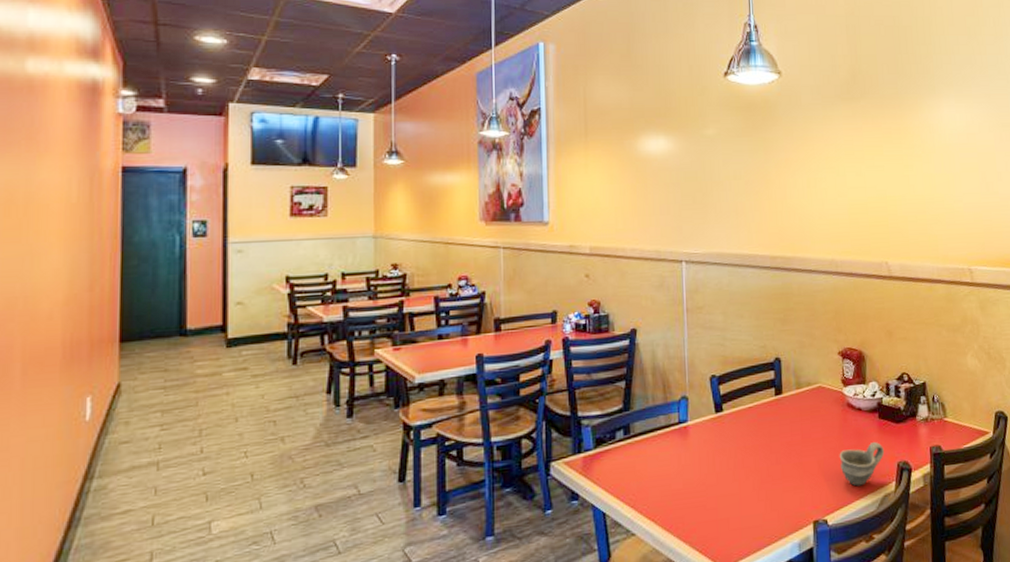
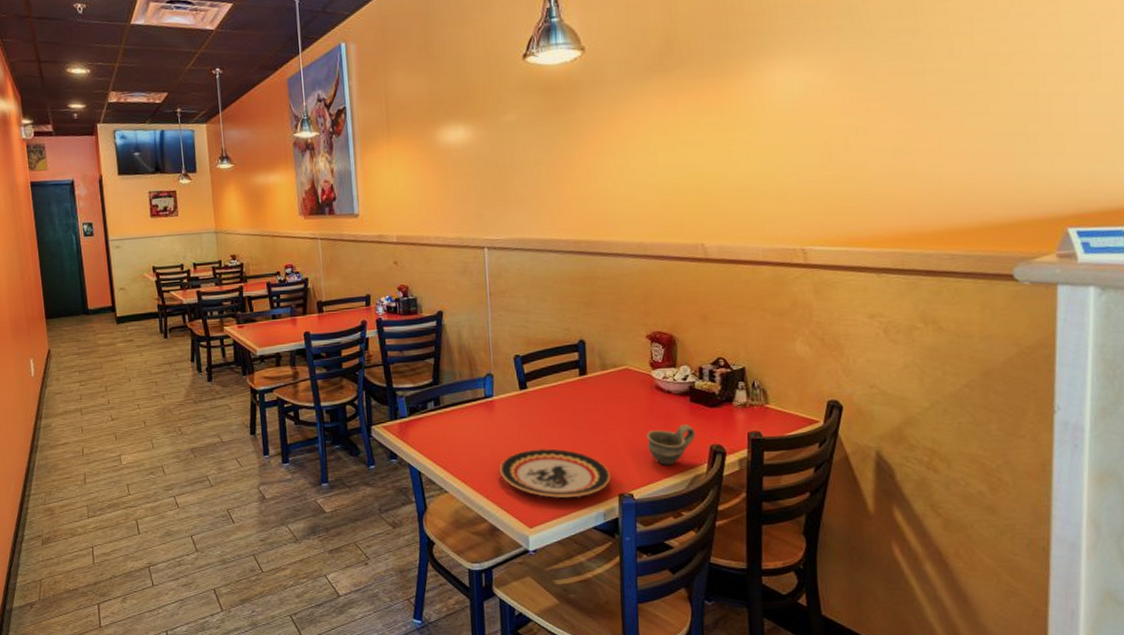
plate: none [692,476,805,531] -> present [499,448,610,499]

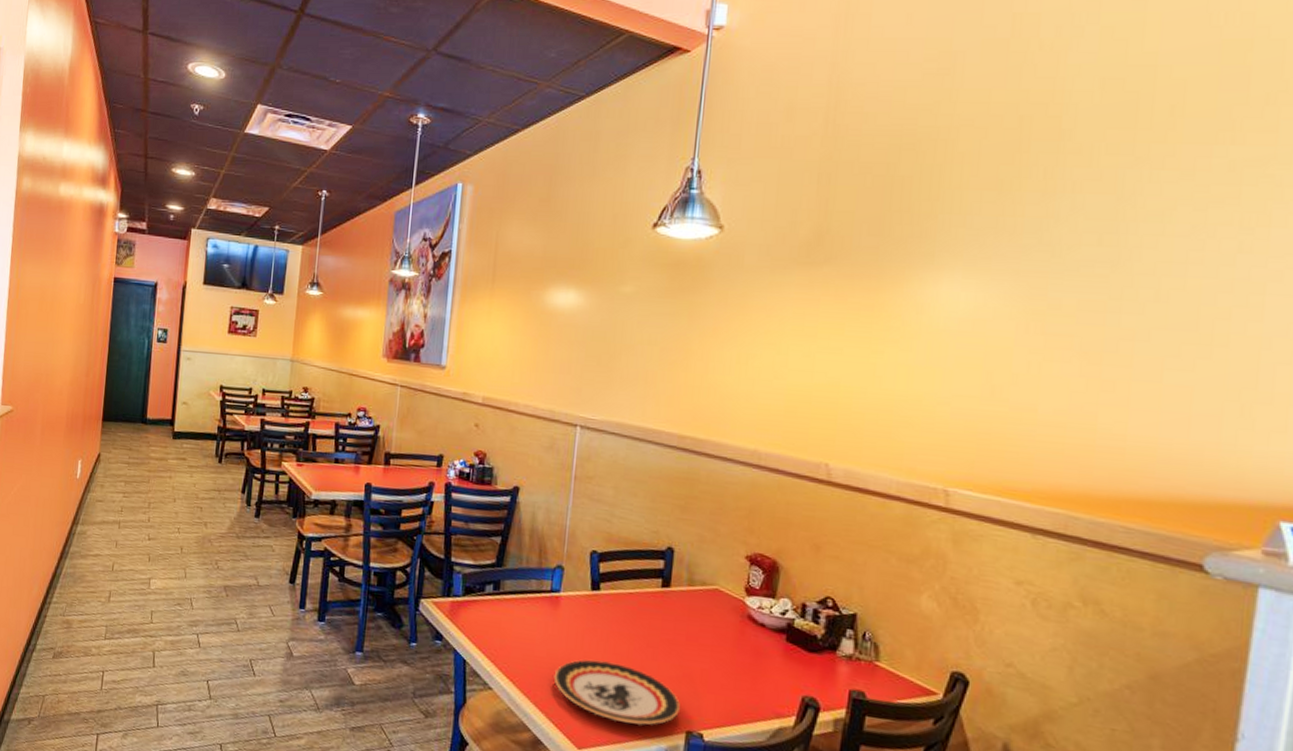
cup: present [646,425,696,466] -> none [728,665,788,710]

